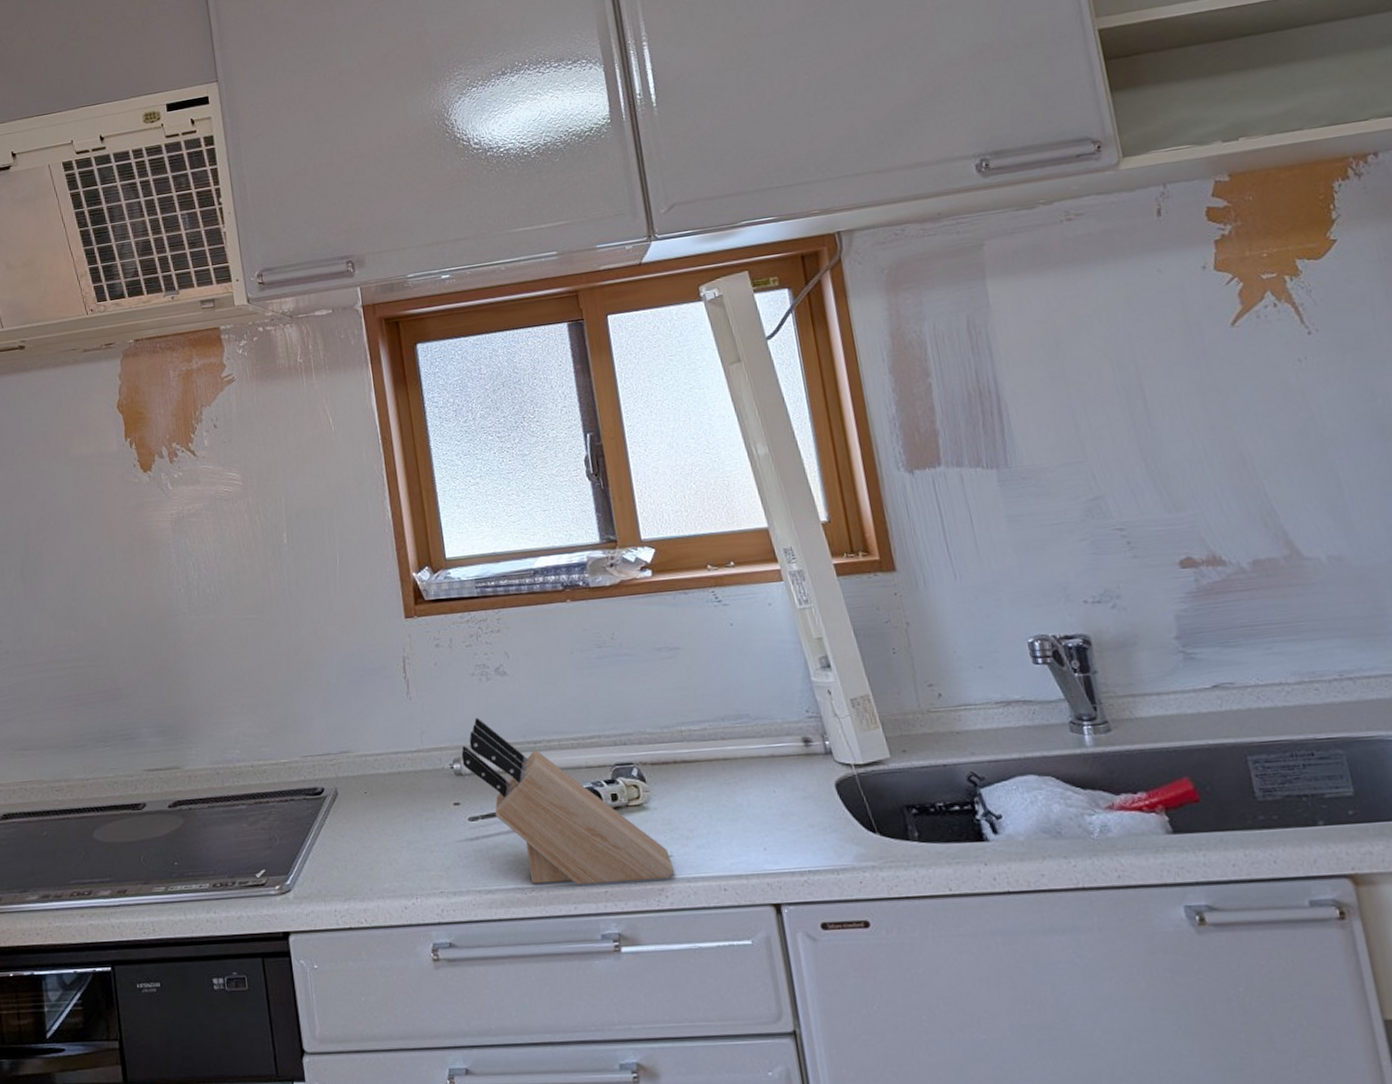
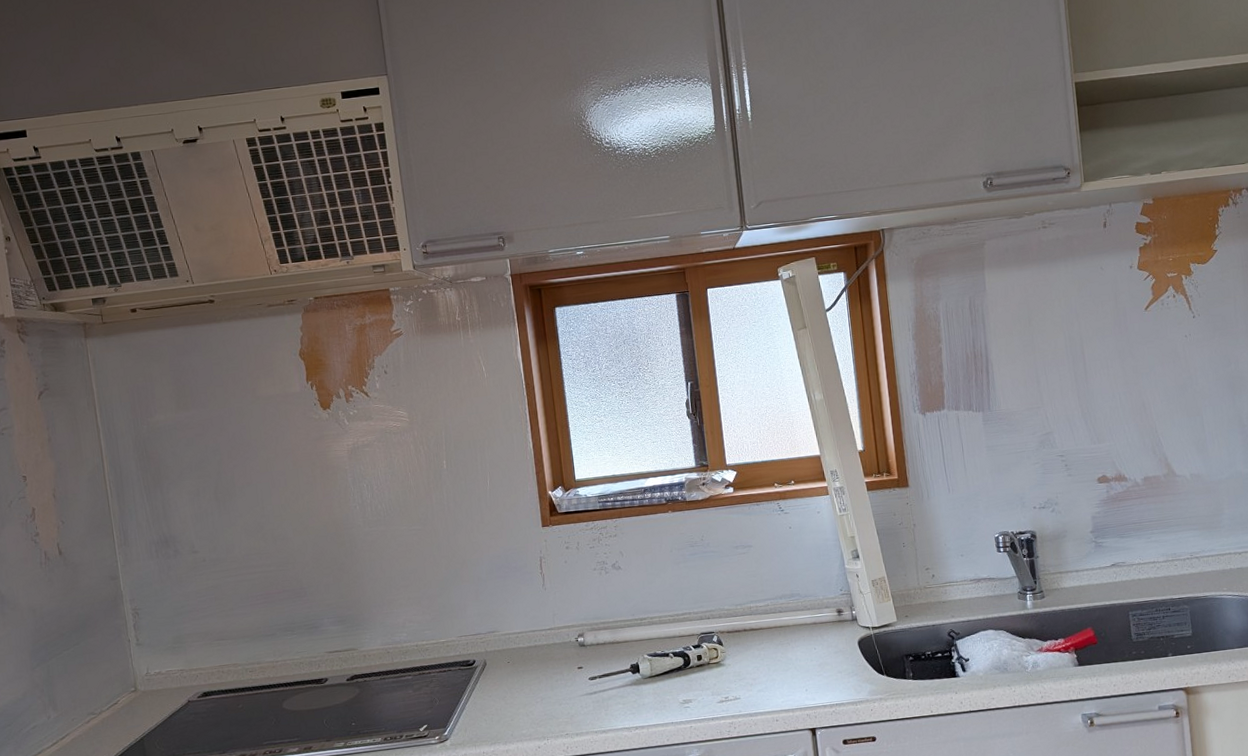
knife block: present [461,717,675,885] -> none [584,602,742,724]

